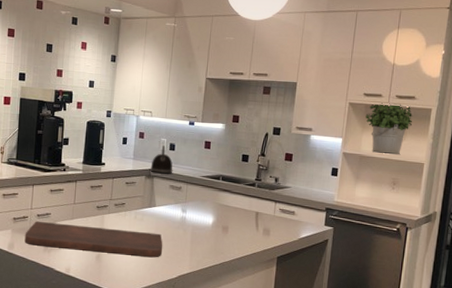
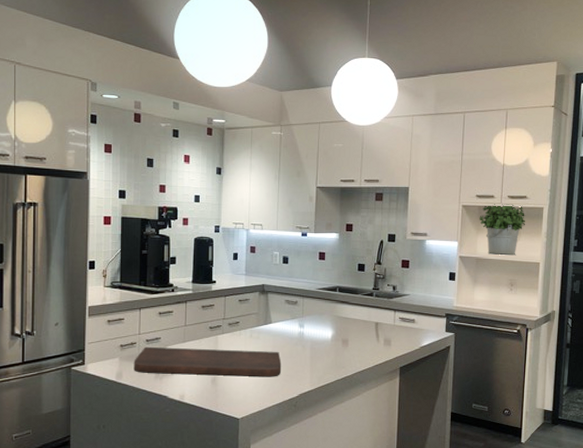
kettle: present [150,145,173,174] -> none [264,259,288,289]

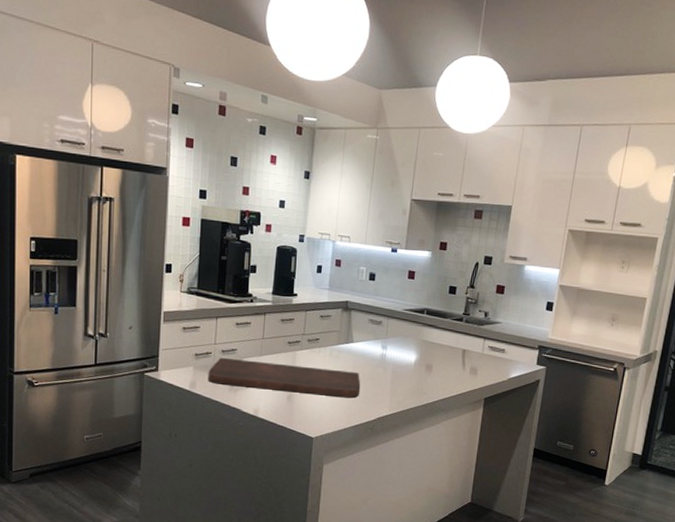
potted plant: present [479,204,525,255] -> none [585,230,637,287]

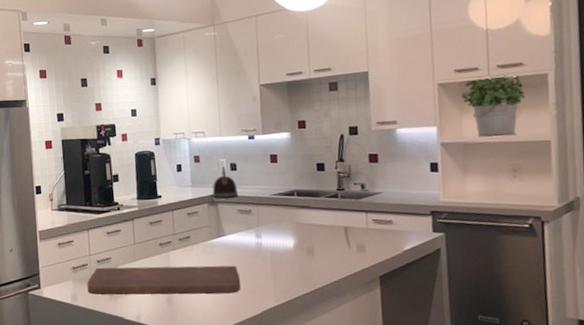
kettle: none [347,275,373,307] -> present [212,167,239,199]
potted plant: none [585,230,637,287] -> present [461,74,525,137]

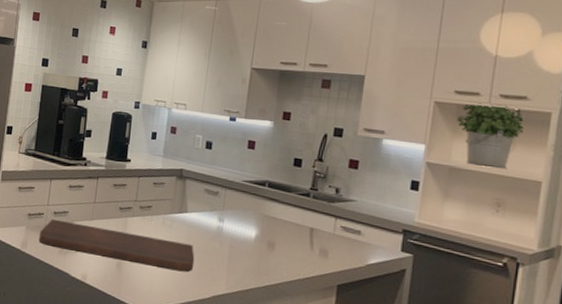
kettle: present [212,167,239,199] -> none [182,143,209,176]

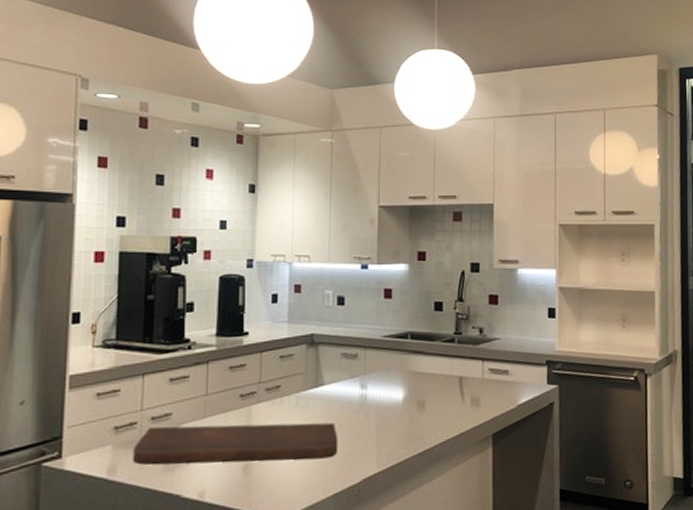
potted plant: present [457,103,524,168] -> none [580,221,634,284]

